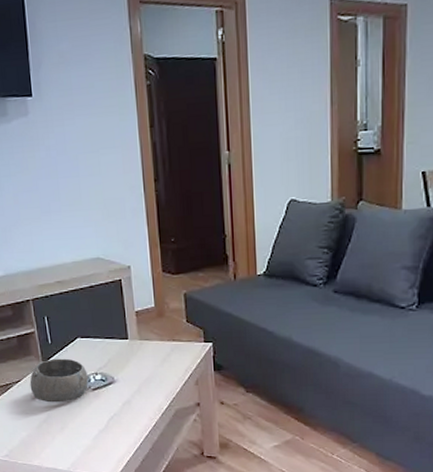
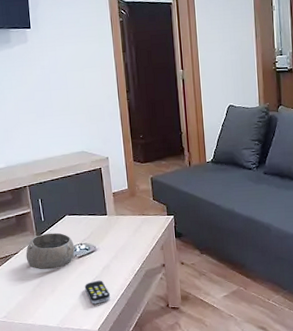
remote control: none [101,418,132,447] -> present [85,280,111,304]

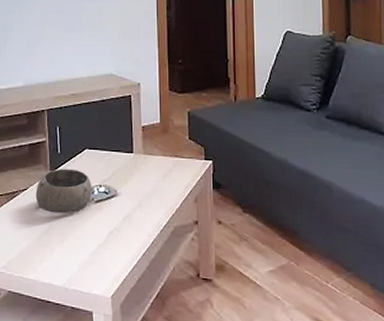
remote control: present [85,280,111,304] -> none [100,233,130,264]

